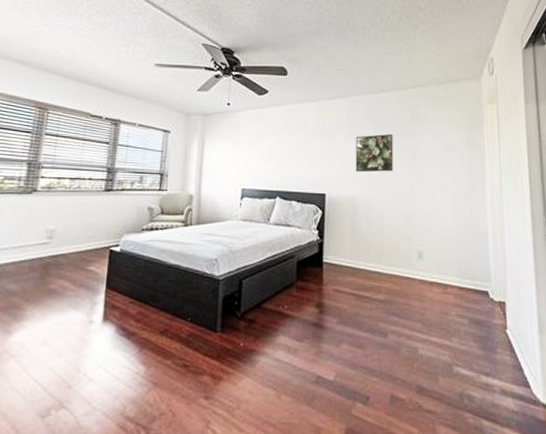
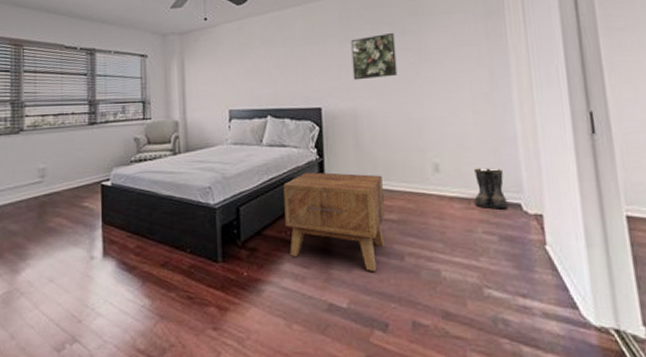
side table: none [284,251,374,347] -> present [283,172,385,271]
boots: none [450,258,477,294] -> present [473,168,508,208]

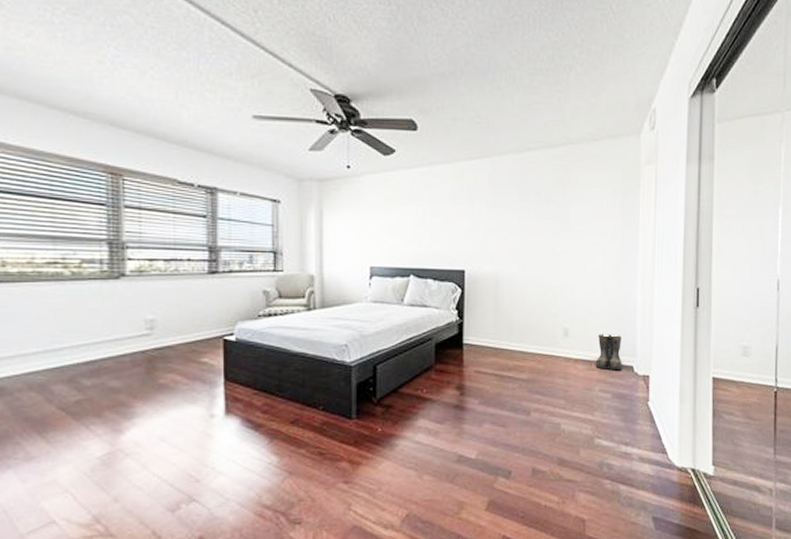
side table: present [283,172,385,271] -> none [422,332,517,426]
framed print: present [350,32,398,80] -> none [498,200,540,245]

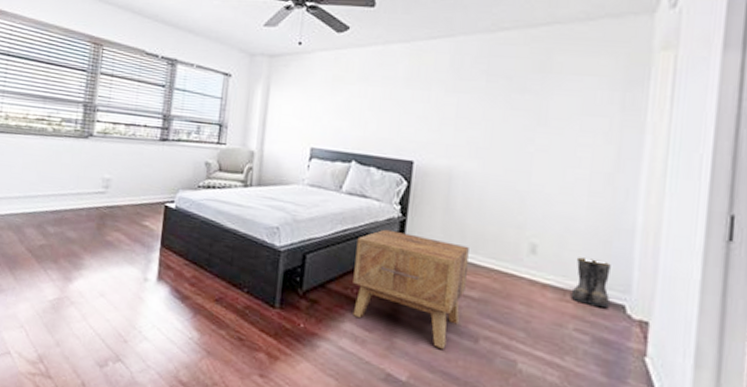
side table: none [422,332,517,426] -> present [353,229,469,349]

